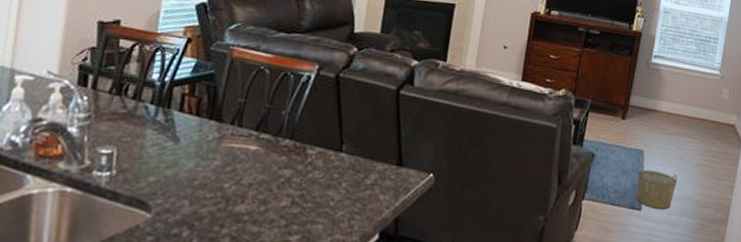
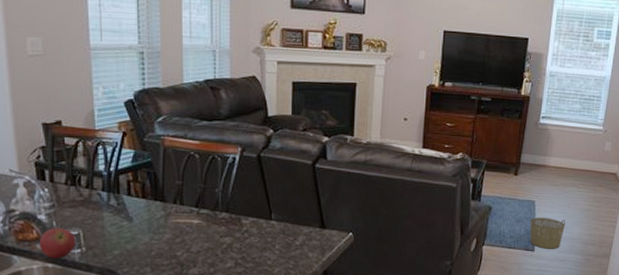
fruit: none [61,143,108,182] -> present [39,228,76,259]

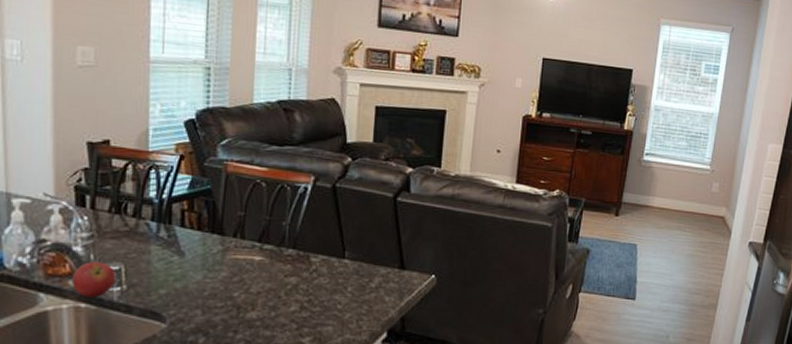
basket: present [530,218,565,249] -> none [631,263,669,298]

